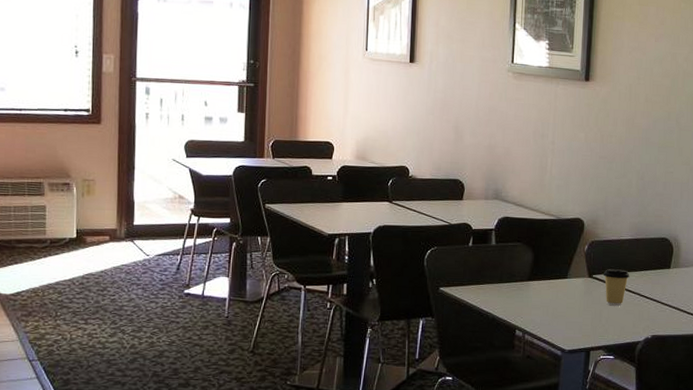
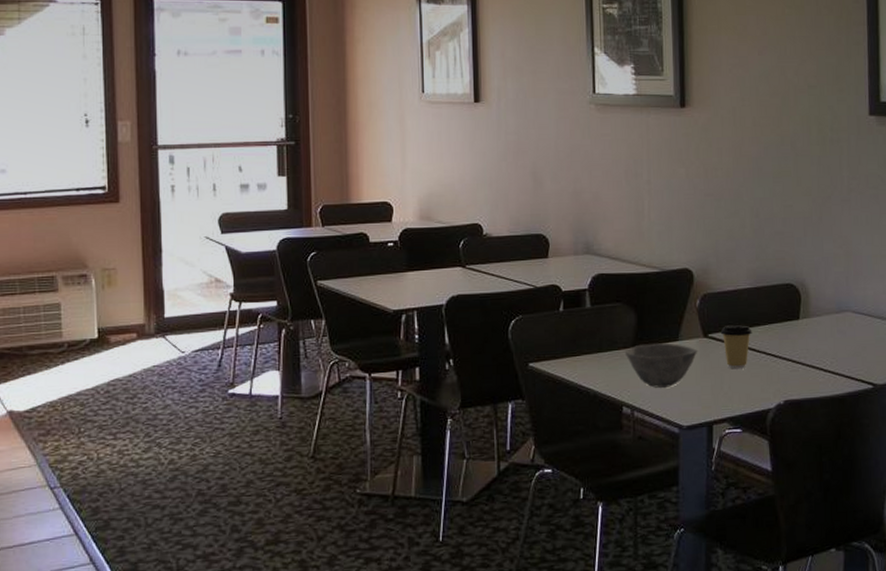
bowl: none [521,279,583,317] -> present [624,343,698,388]

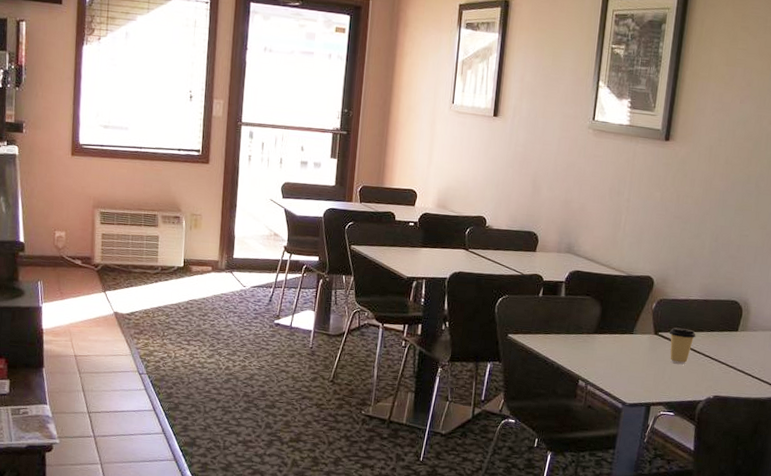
bowl: present [624,343,698,388] -> none [587,332,648,370]

